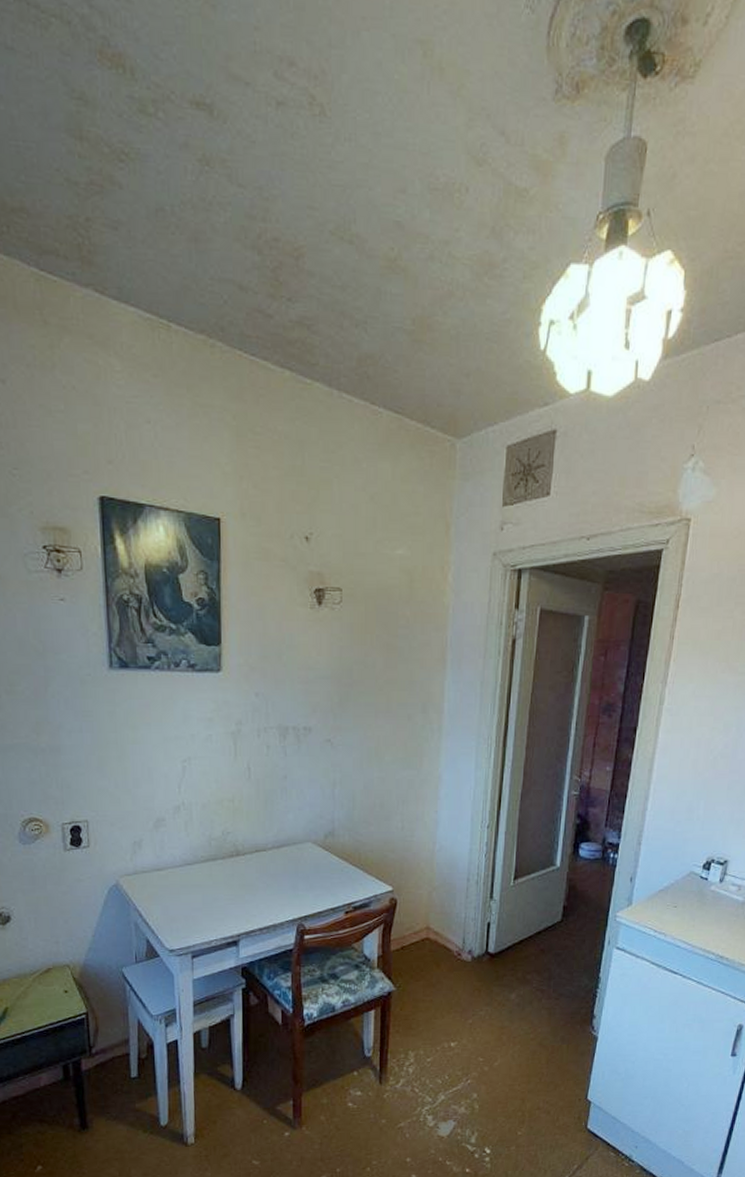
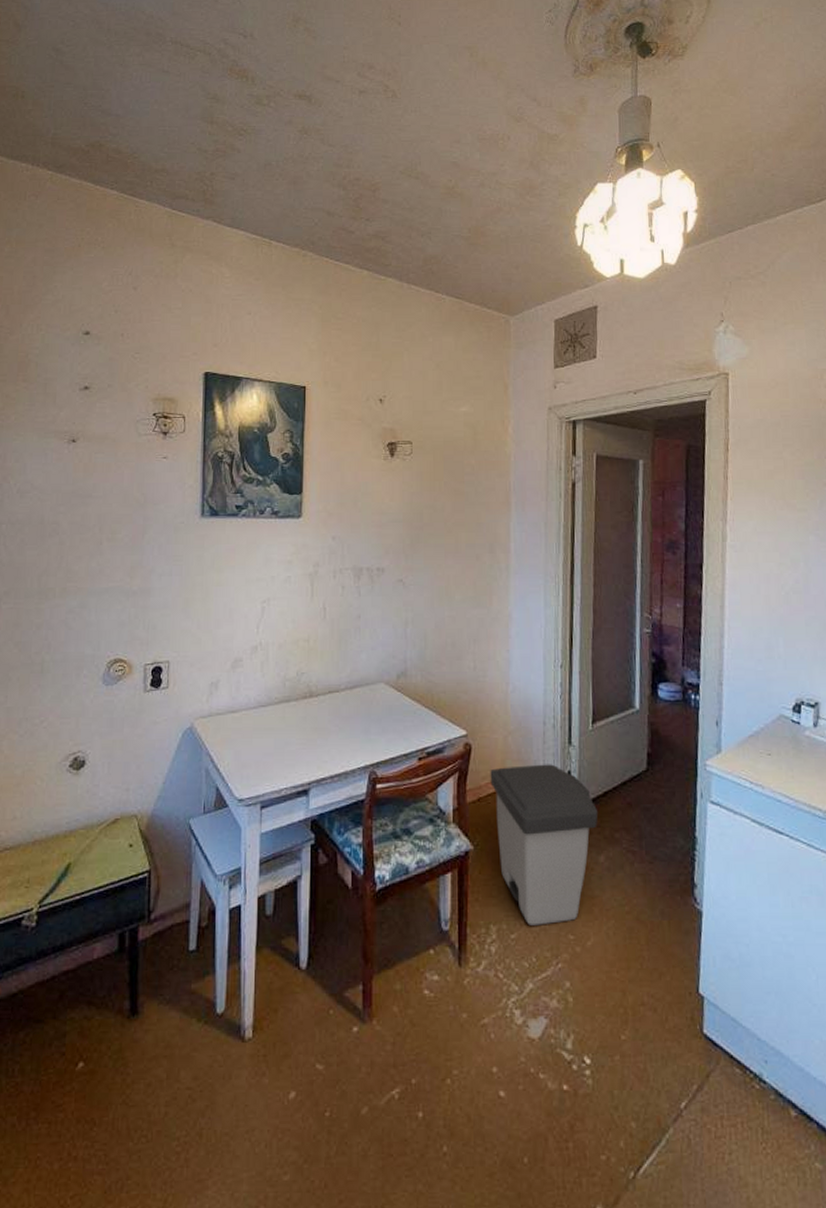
trash can: none [414,916,513,1051] -> present [490,764,599,925]

